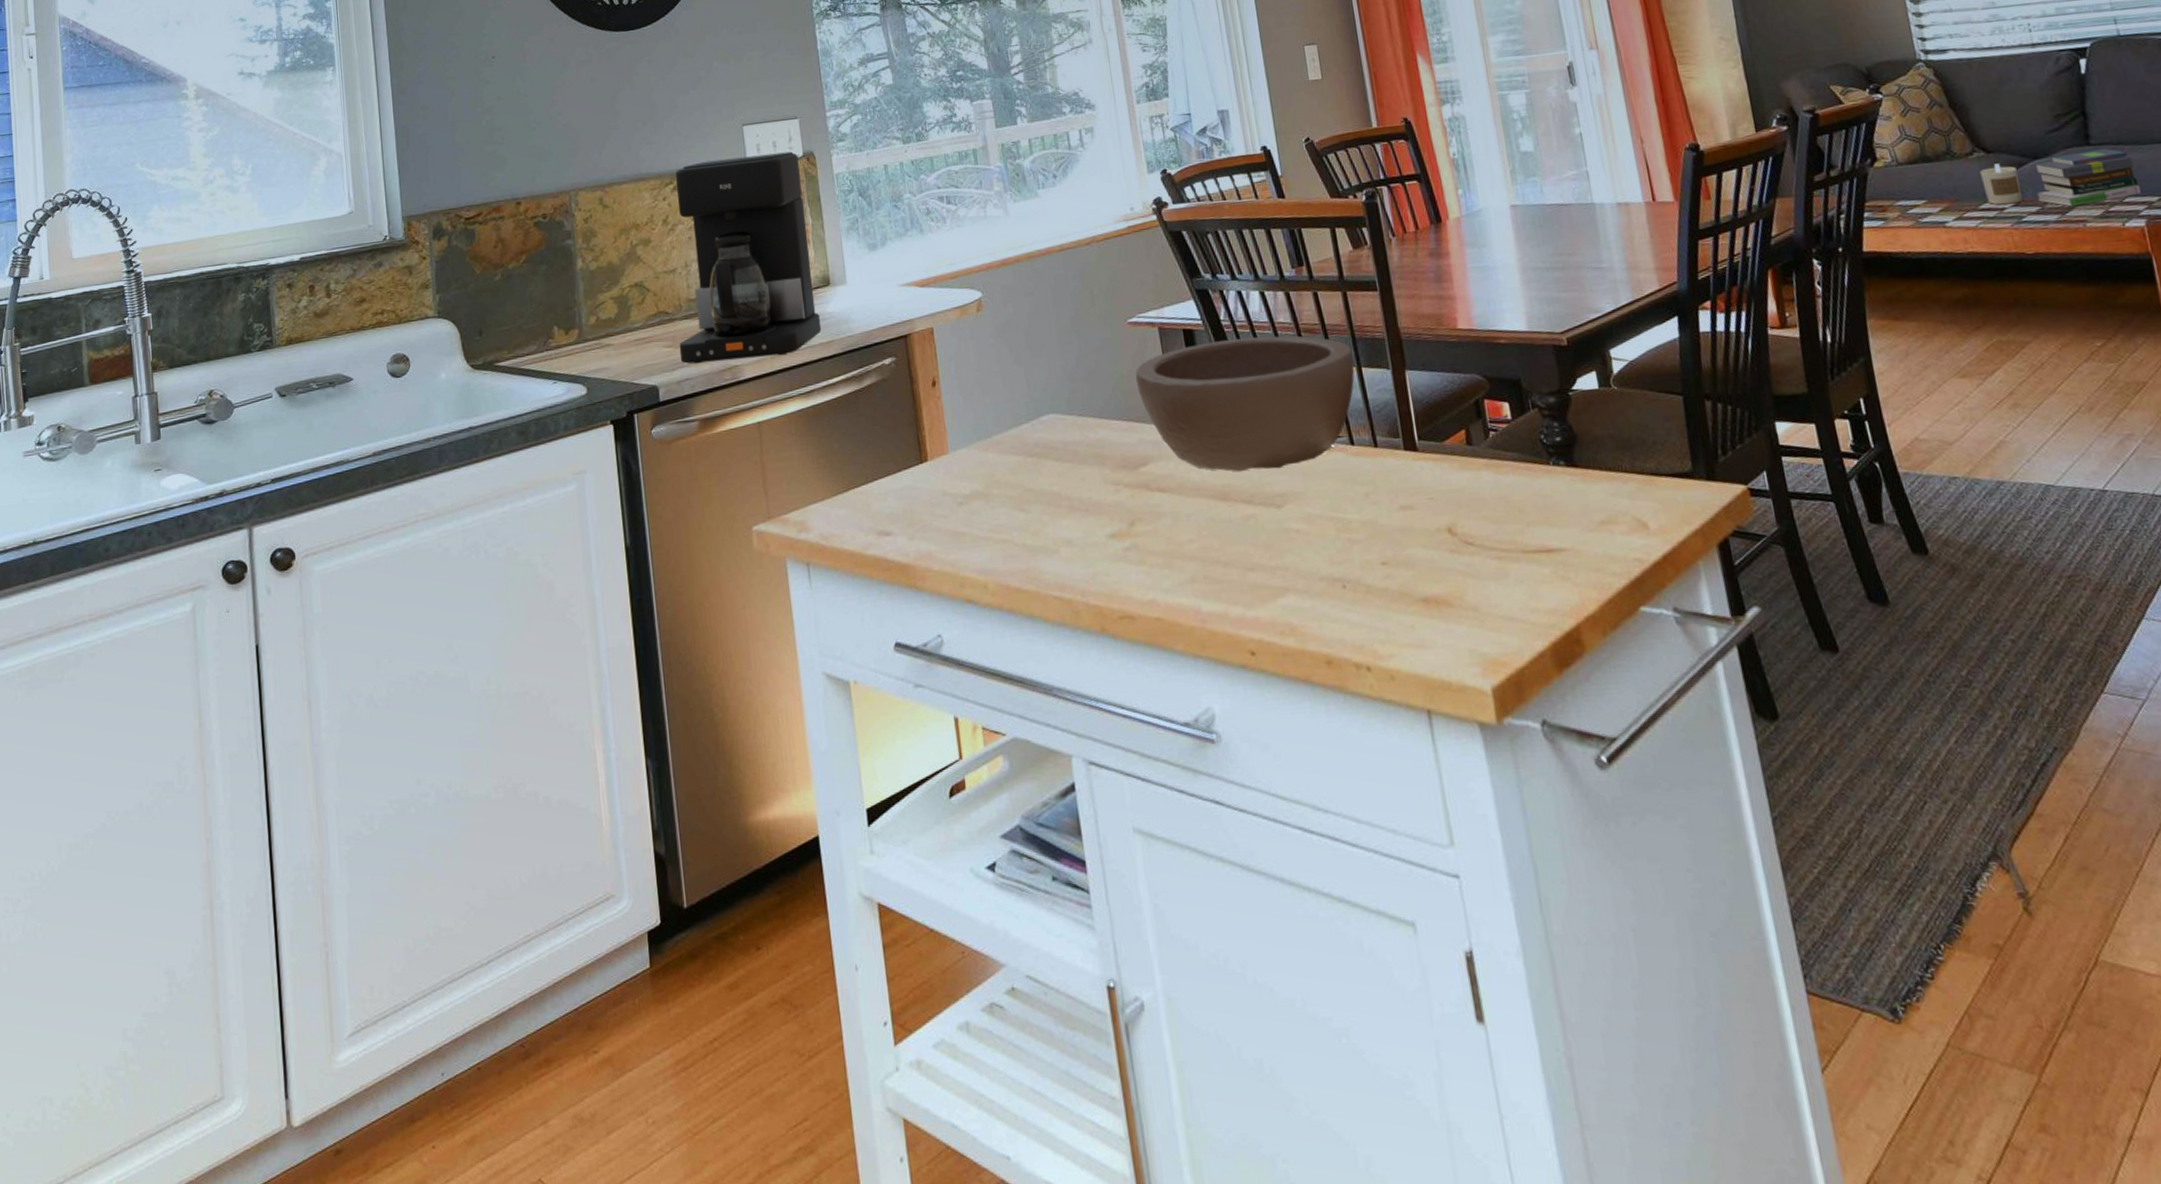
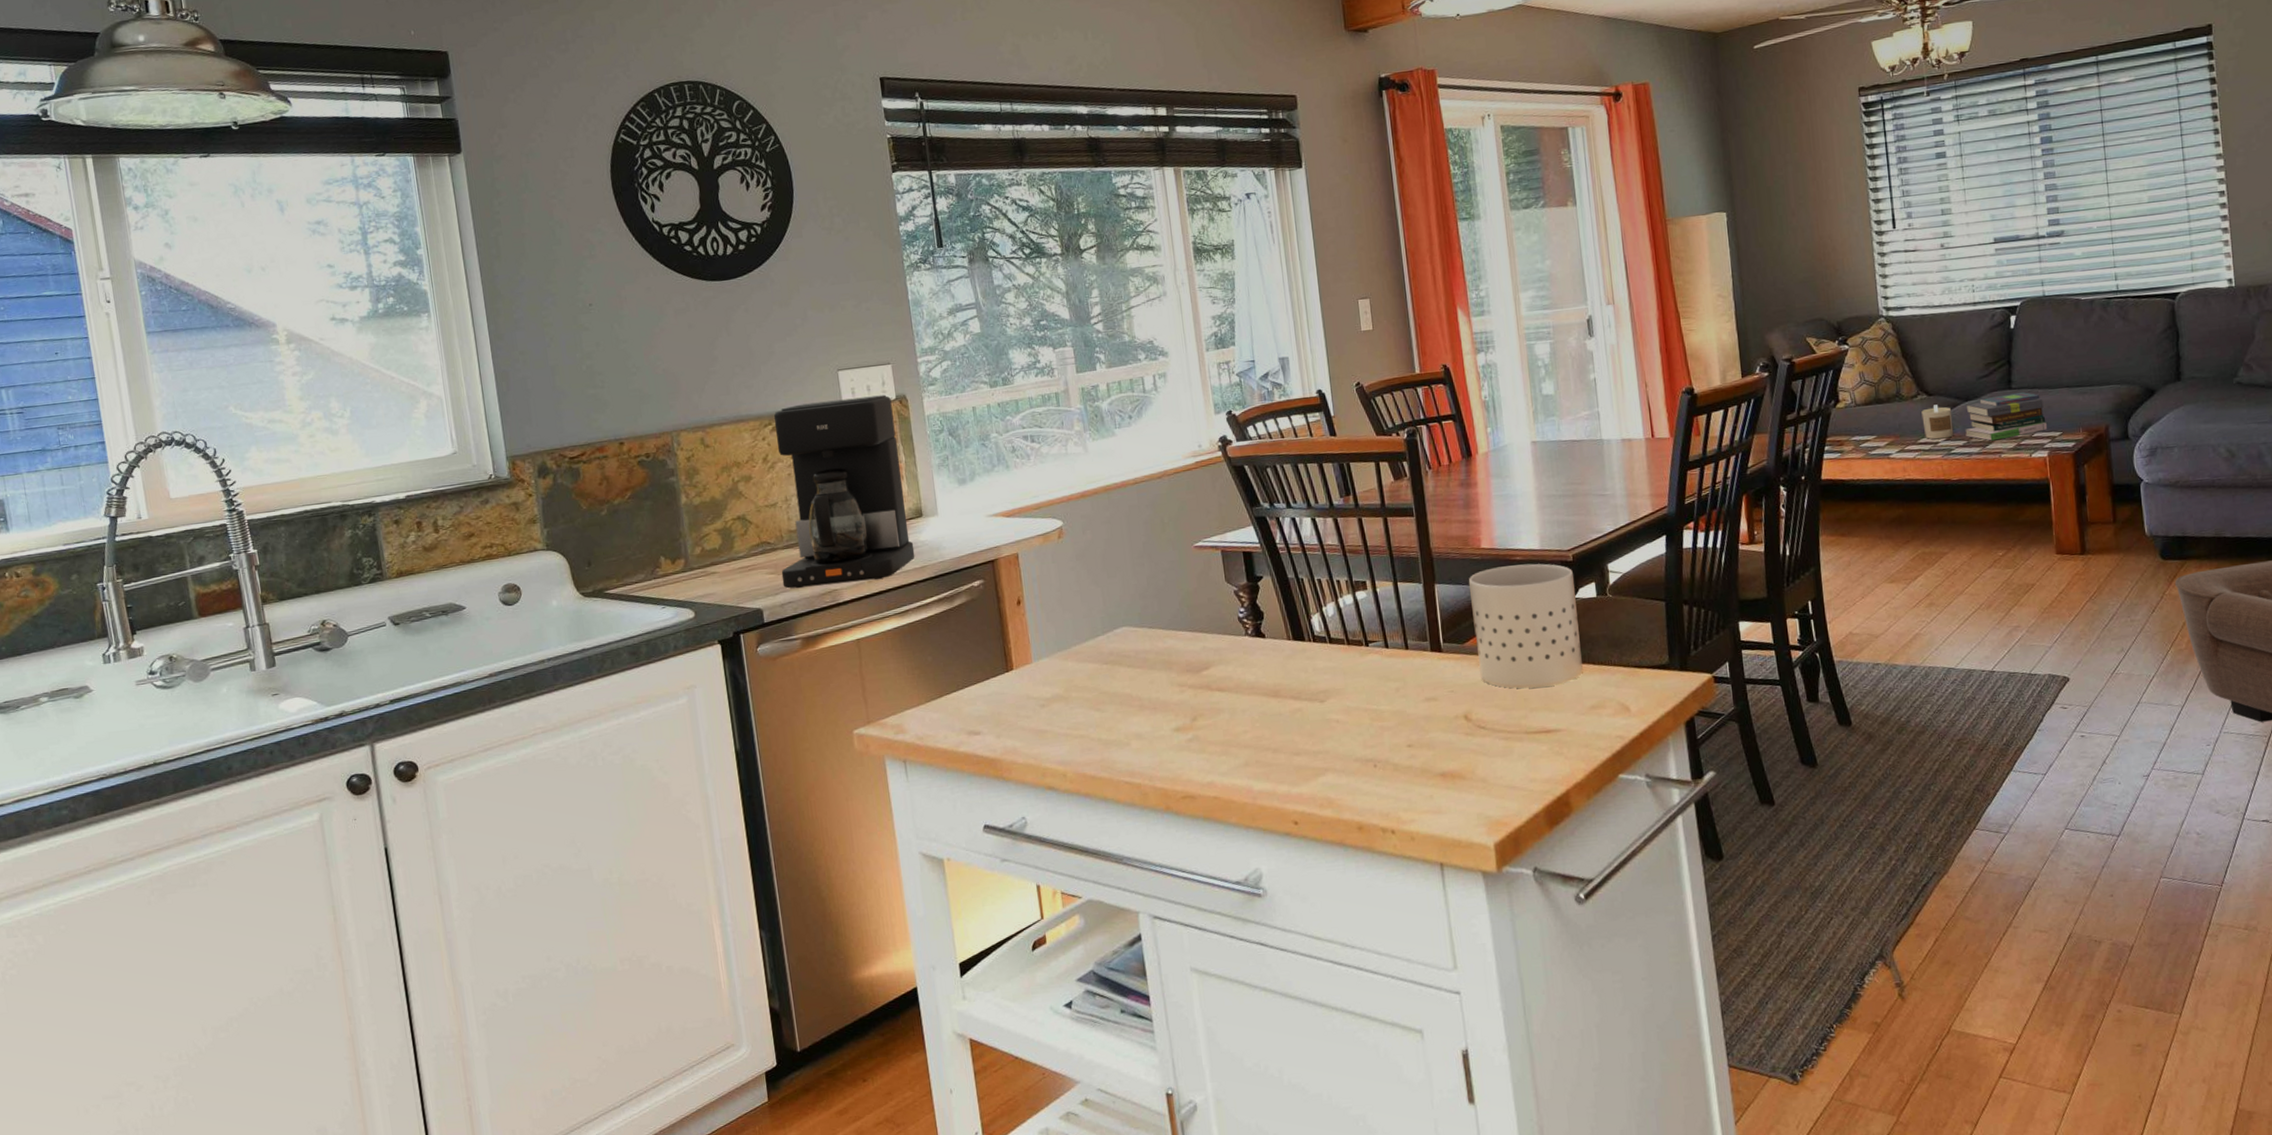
bowl: present [1135,335,1355,472] -> none [1200,556,1392,673]
mug: none [1444,347,1588,498] -> present [1468,563,1583,689]

